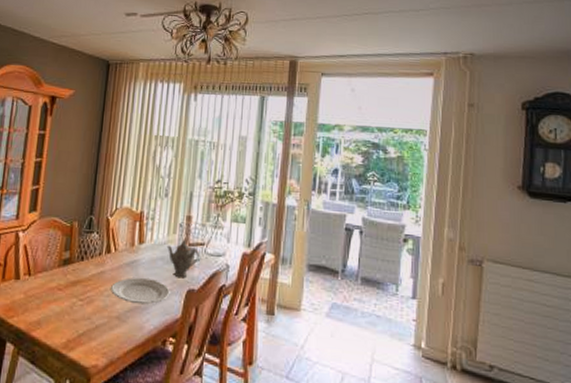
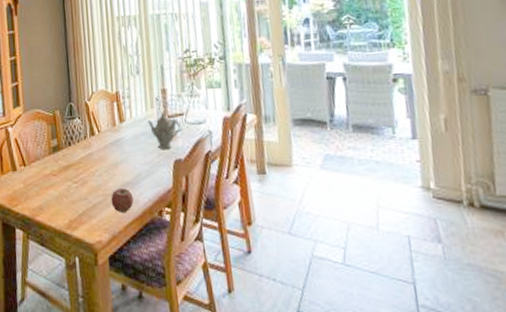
plate: present [111,278,170,305] -> none [101,154,158,180]
apple: none [115,312,139,339] -> present [110,188,134,213]

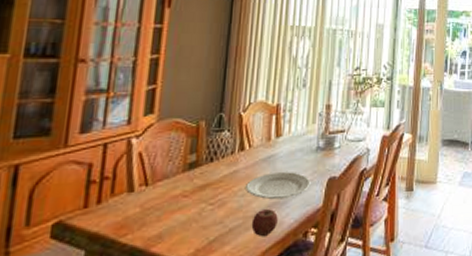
plate: none [101,154,158,180] -> present [246,172,311,200]
teapot: present [147,112,181,150] -> none [306,128,341,168]

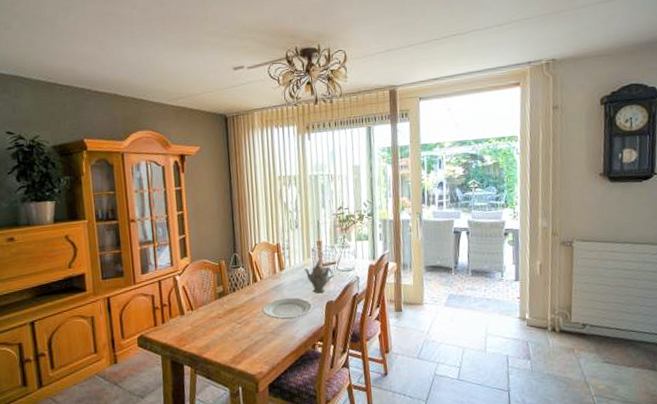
apple: present [251,209,278,237] -> none [271,327,291,348]
teapot: none [306,128,341,168] -> present [304,261,333,294]

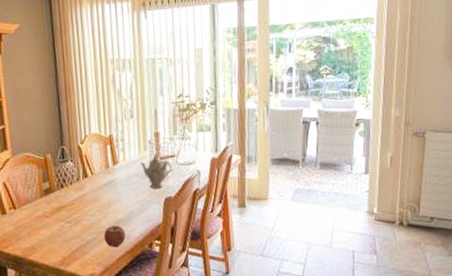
plate: present [262,298,313,320] -> none [94,194,150,218]
apple: none [271,327,291,348] -> present [103,225,126,248]

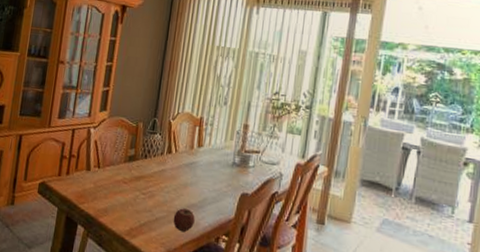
teapot: present [139,154,172,189] -> none [223,146,255,182]

